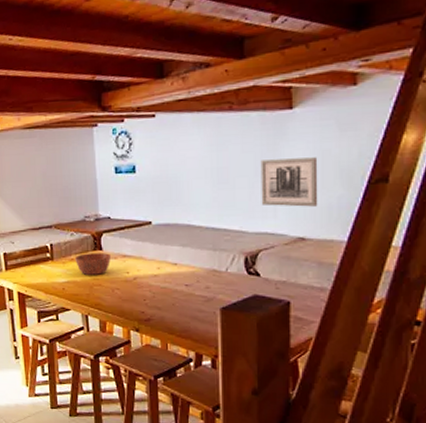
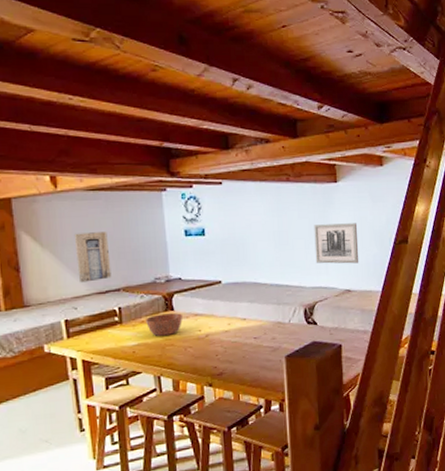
wall art: none [12,169,45,218] -> present [74,232,112,283]

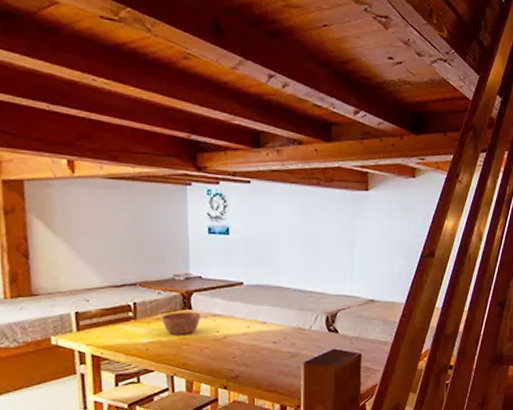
wall art: present [74,232,112,283] -> none [90,222,128,274]
wall art: present [314,223,359,264] -> none [341,232,386,274]

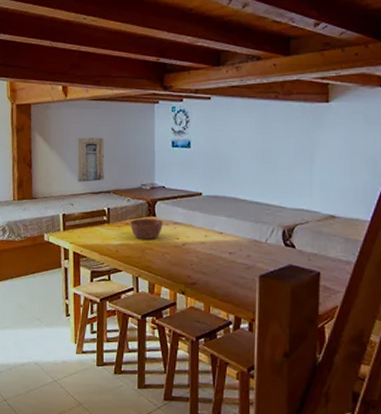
wall art: none [90,222,128,274] -> present [76,137,105,182]

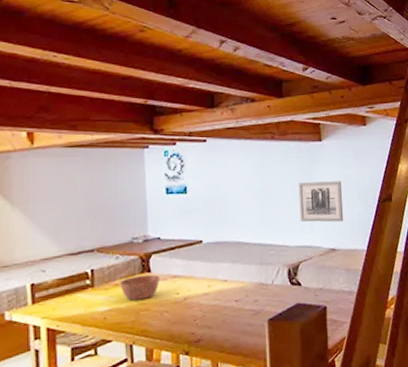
wall art: present [76,137,105,182] -> none [48,189,86,243]
wall art: none [299,145,348,189] -> present [298,181,344,222]

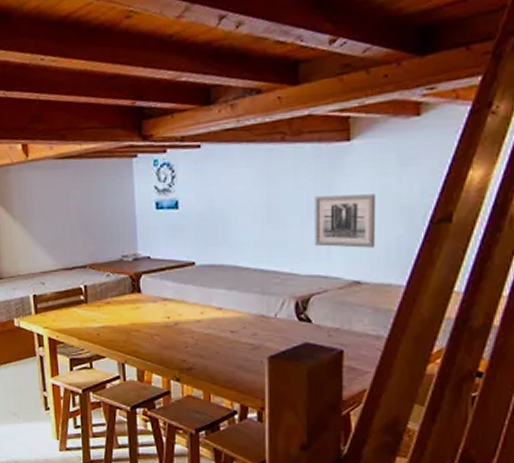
bowl: present [120,275,159,301] -> none [112,296,150,321]

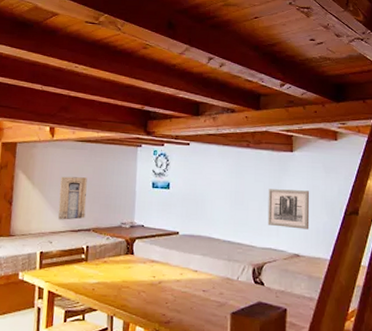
wall art: none [43,203,78,257] -> present [58,176,88,220]

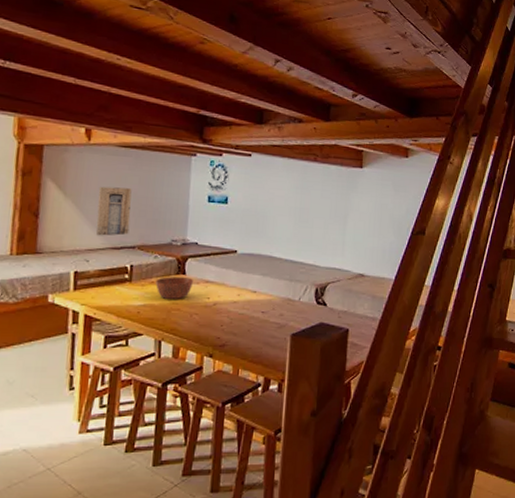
bowl: none [108,256,140,278] -> present [156,277,193,300]
wall art: present [267,189,310,230] -> none [332,206,378,249]

